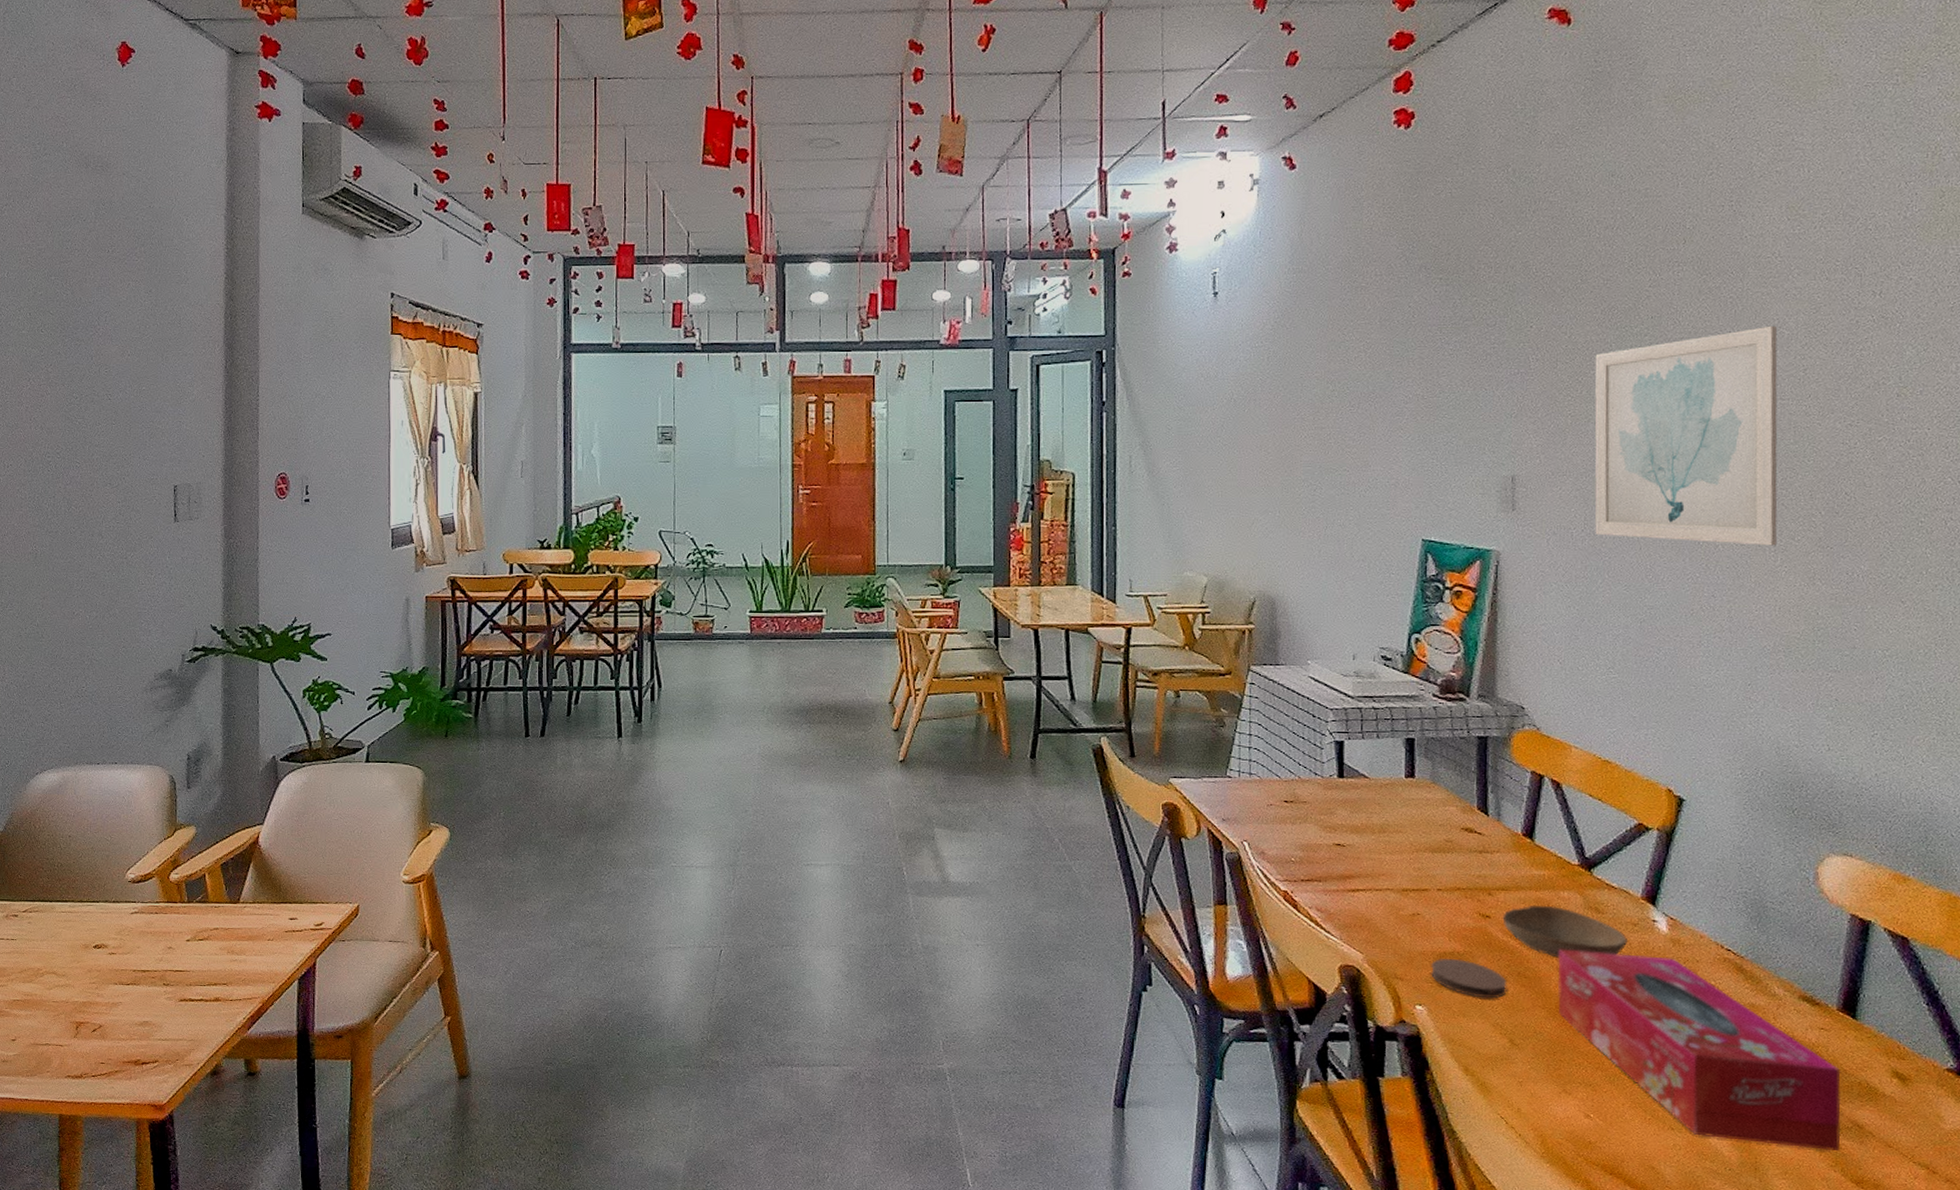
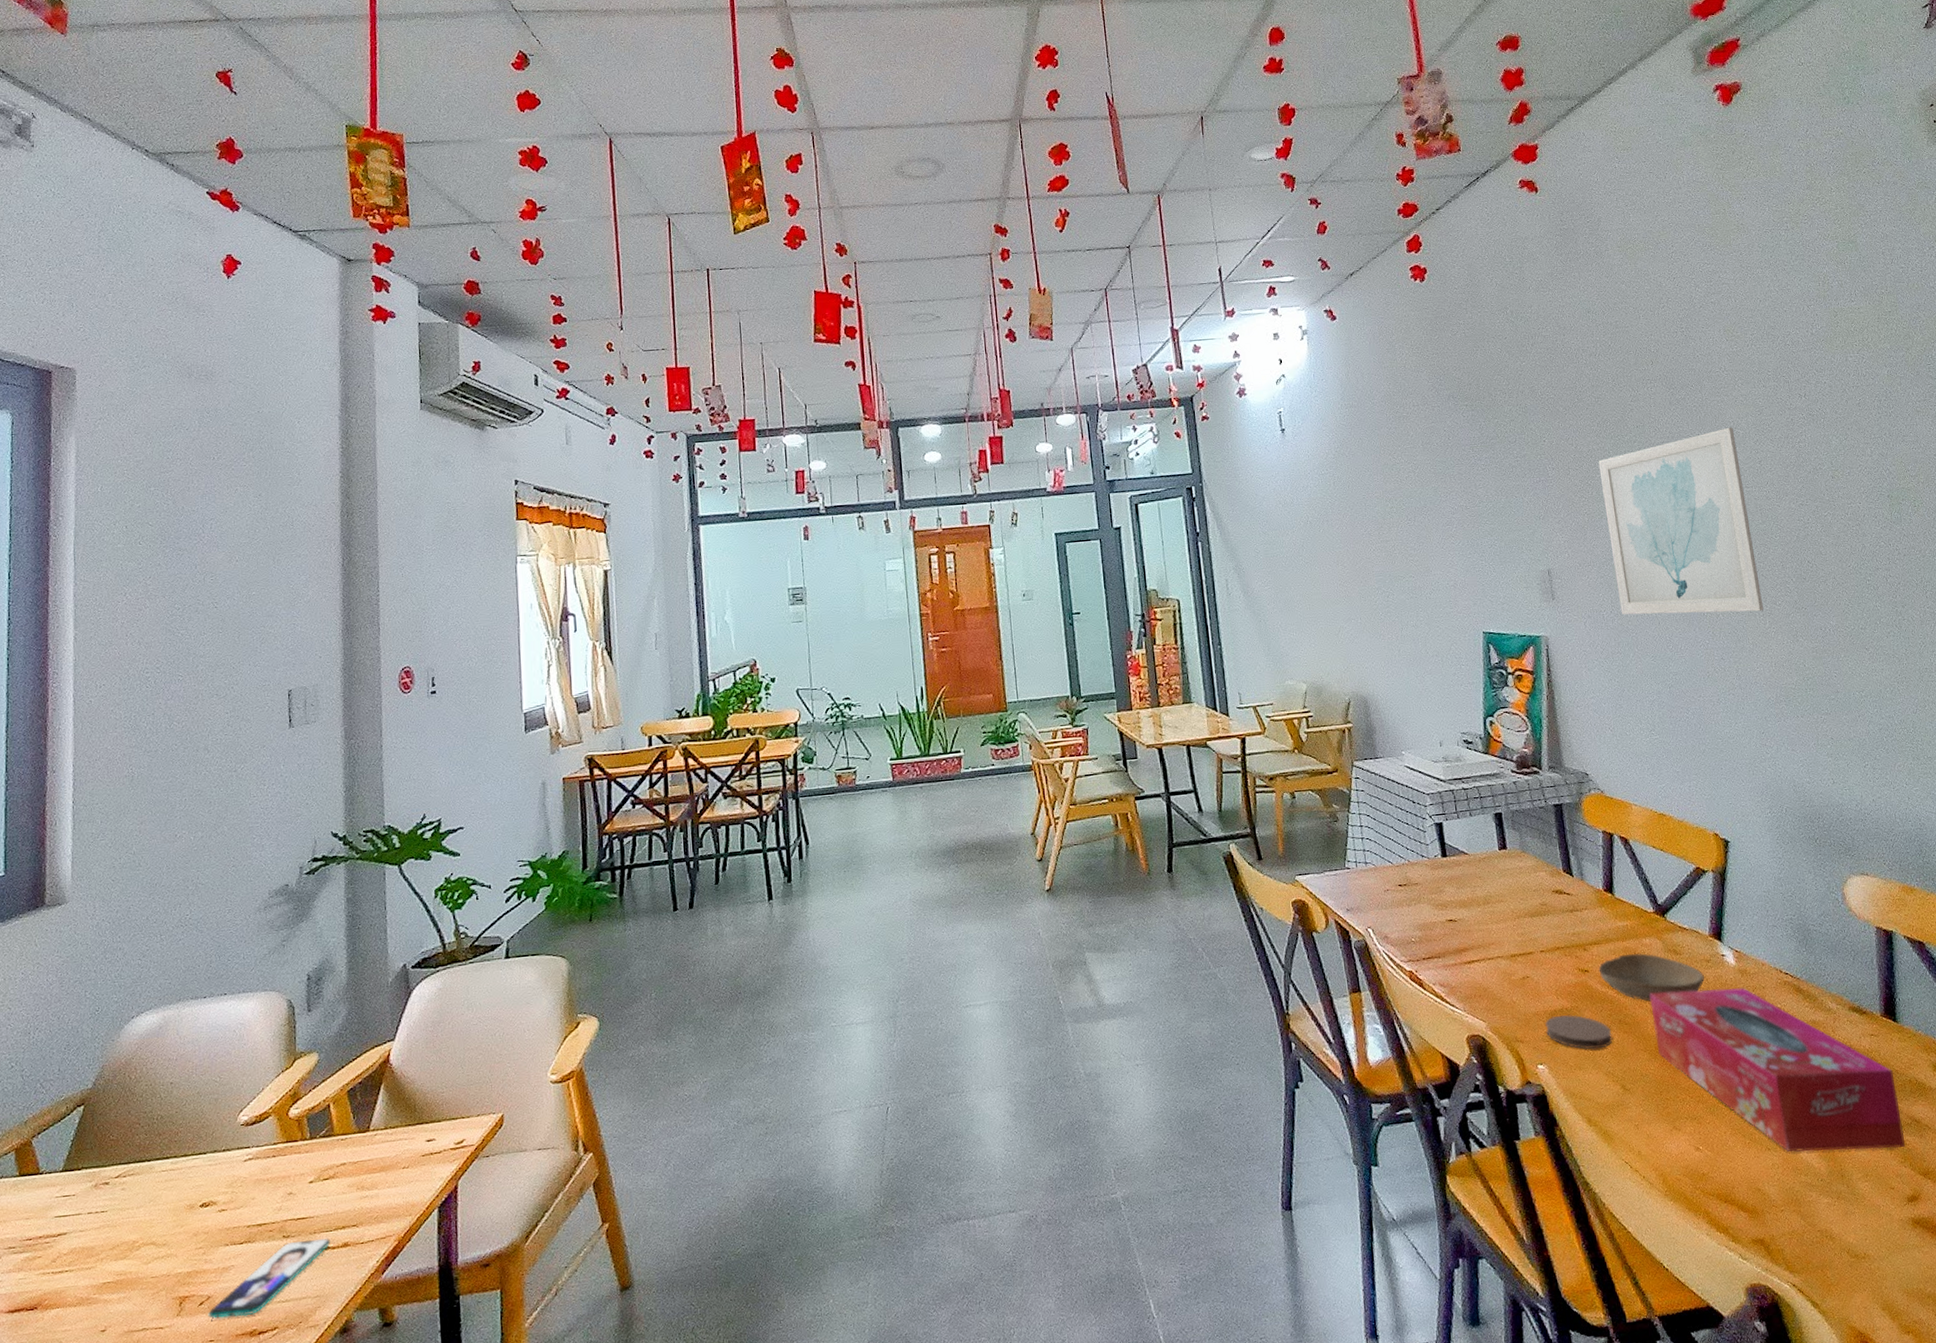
smartphone: none [100,990,204,1047] -> present [208,1237,330,1319]

